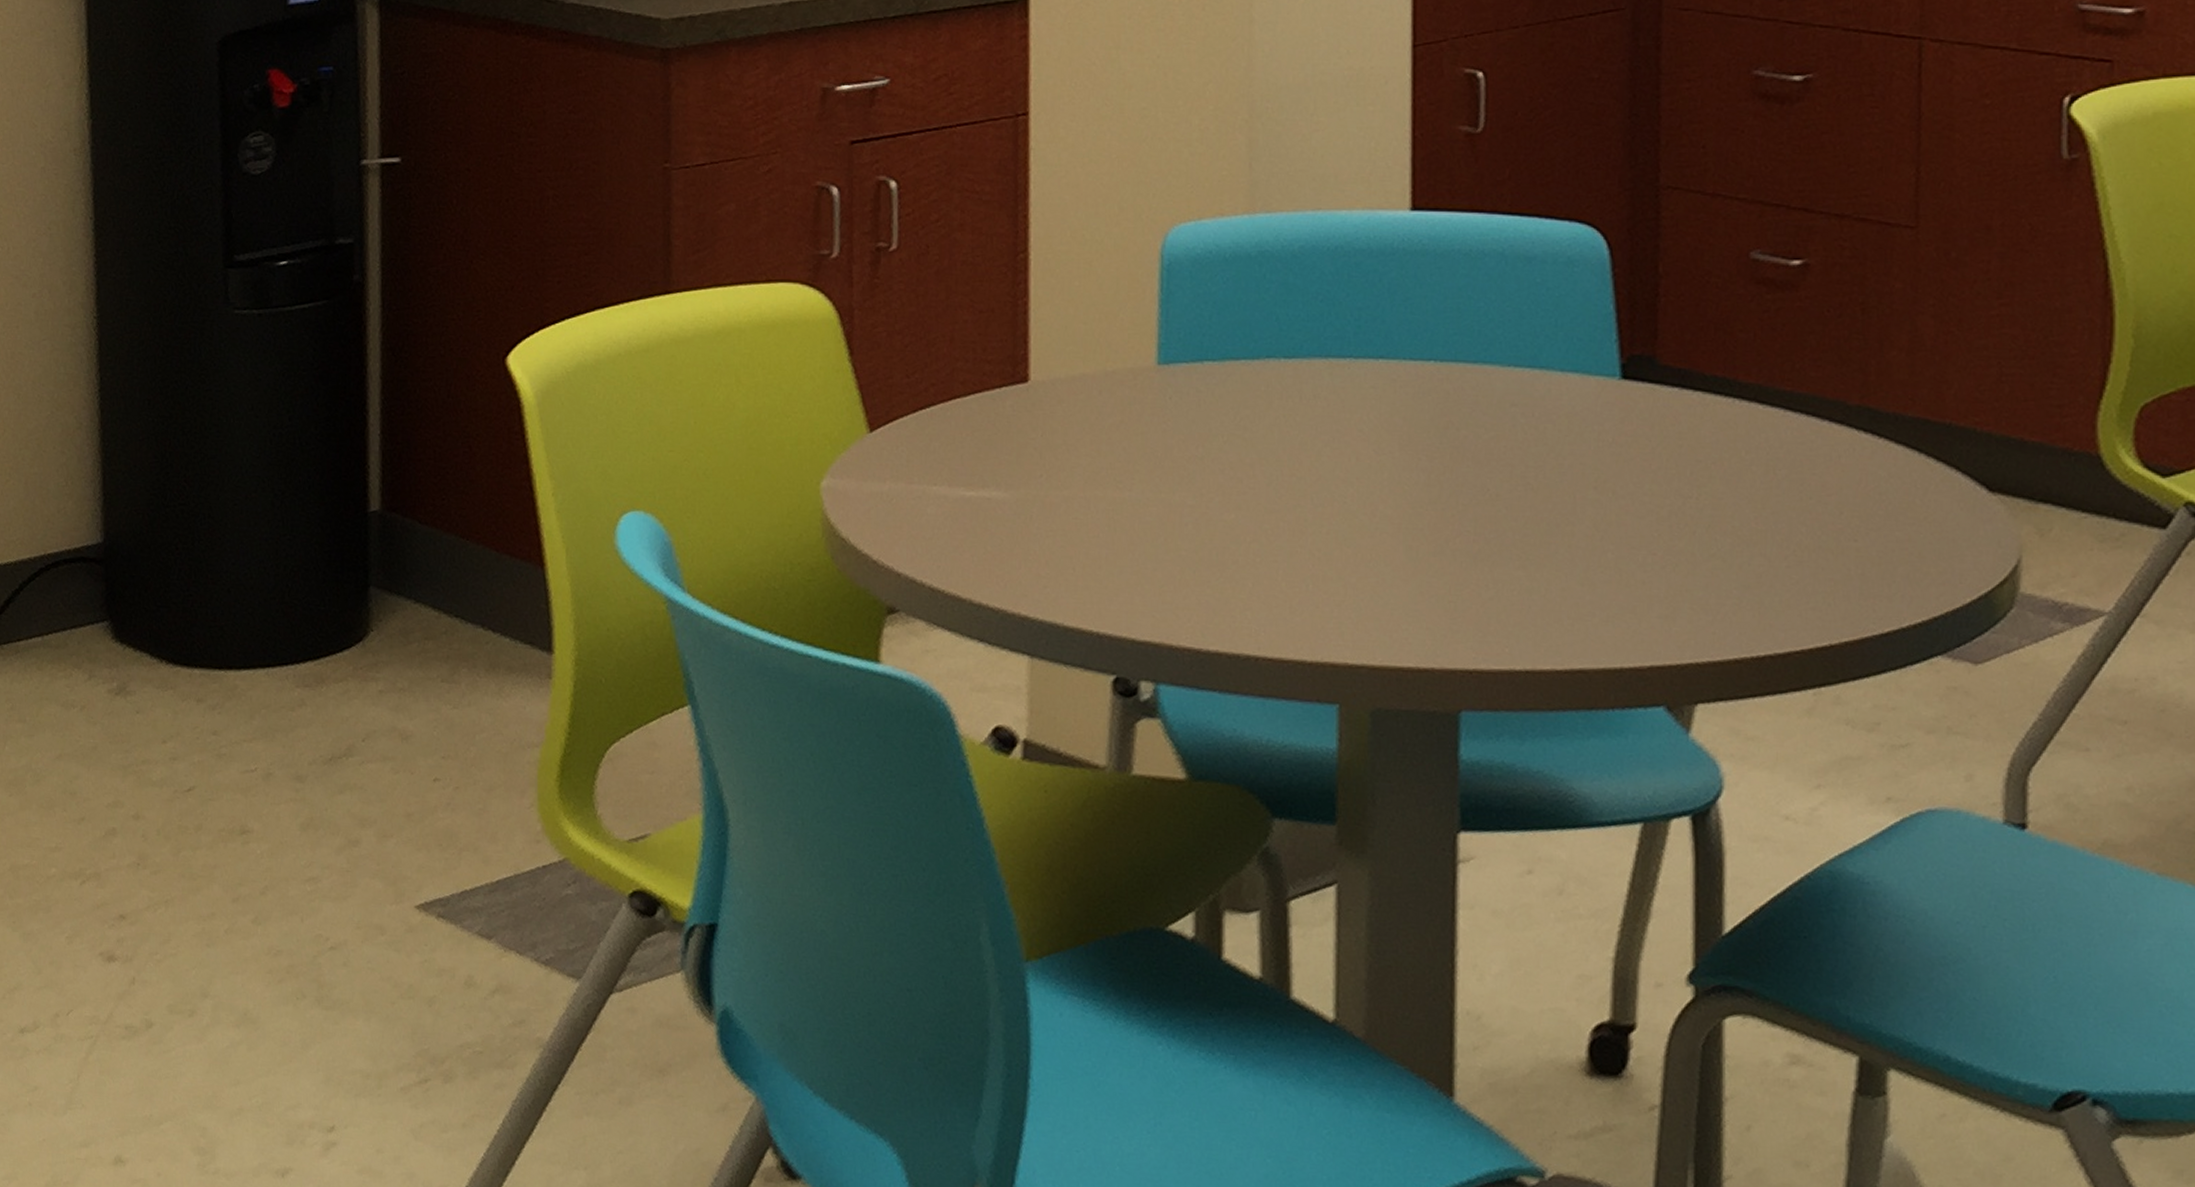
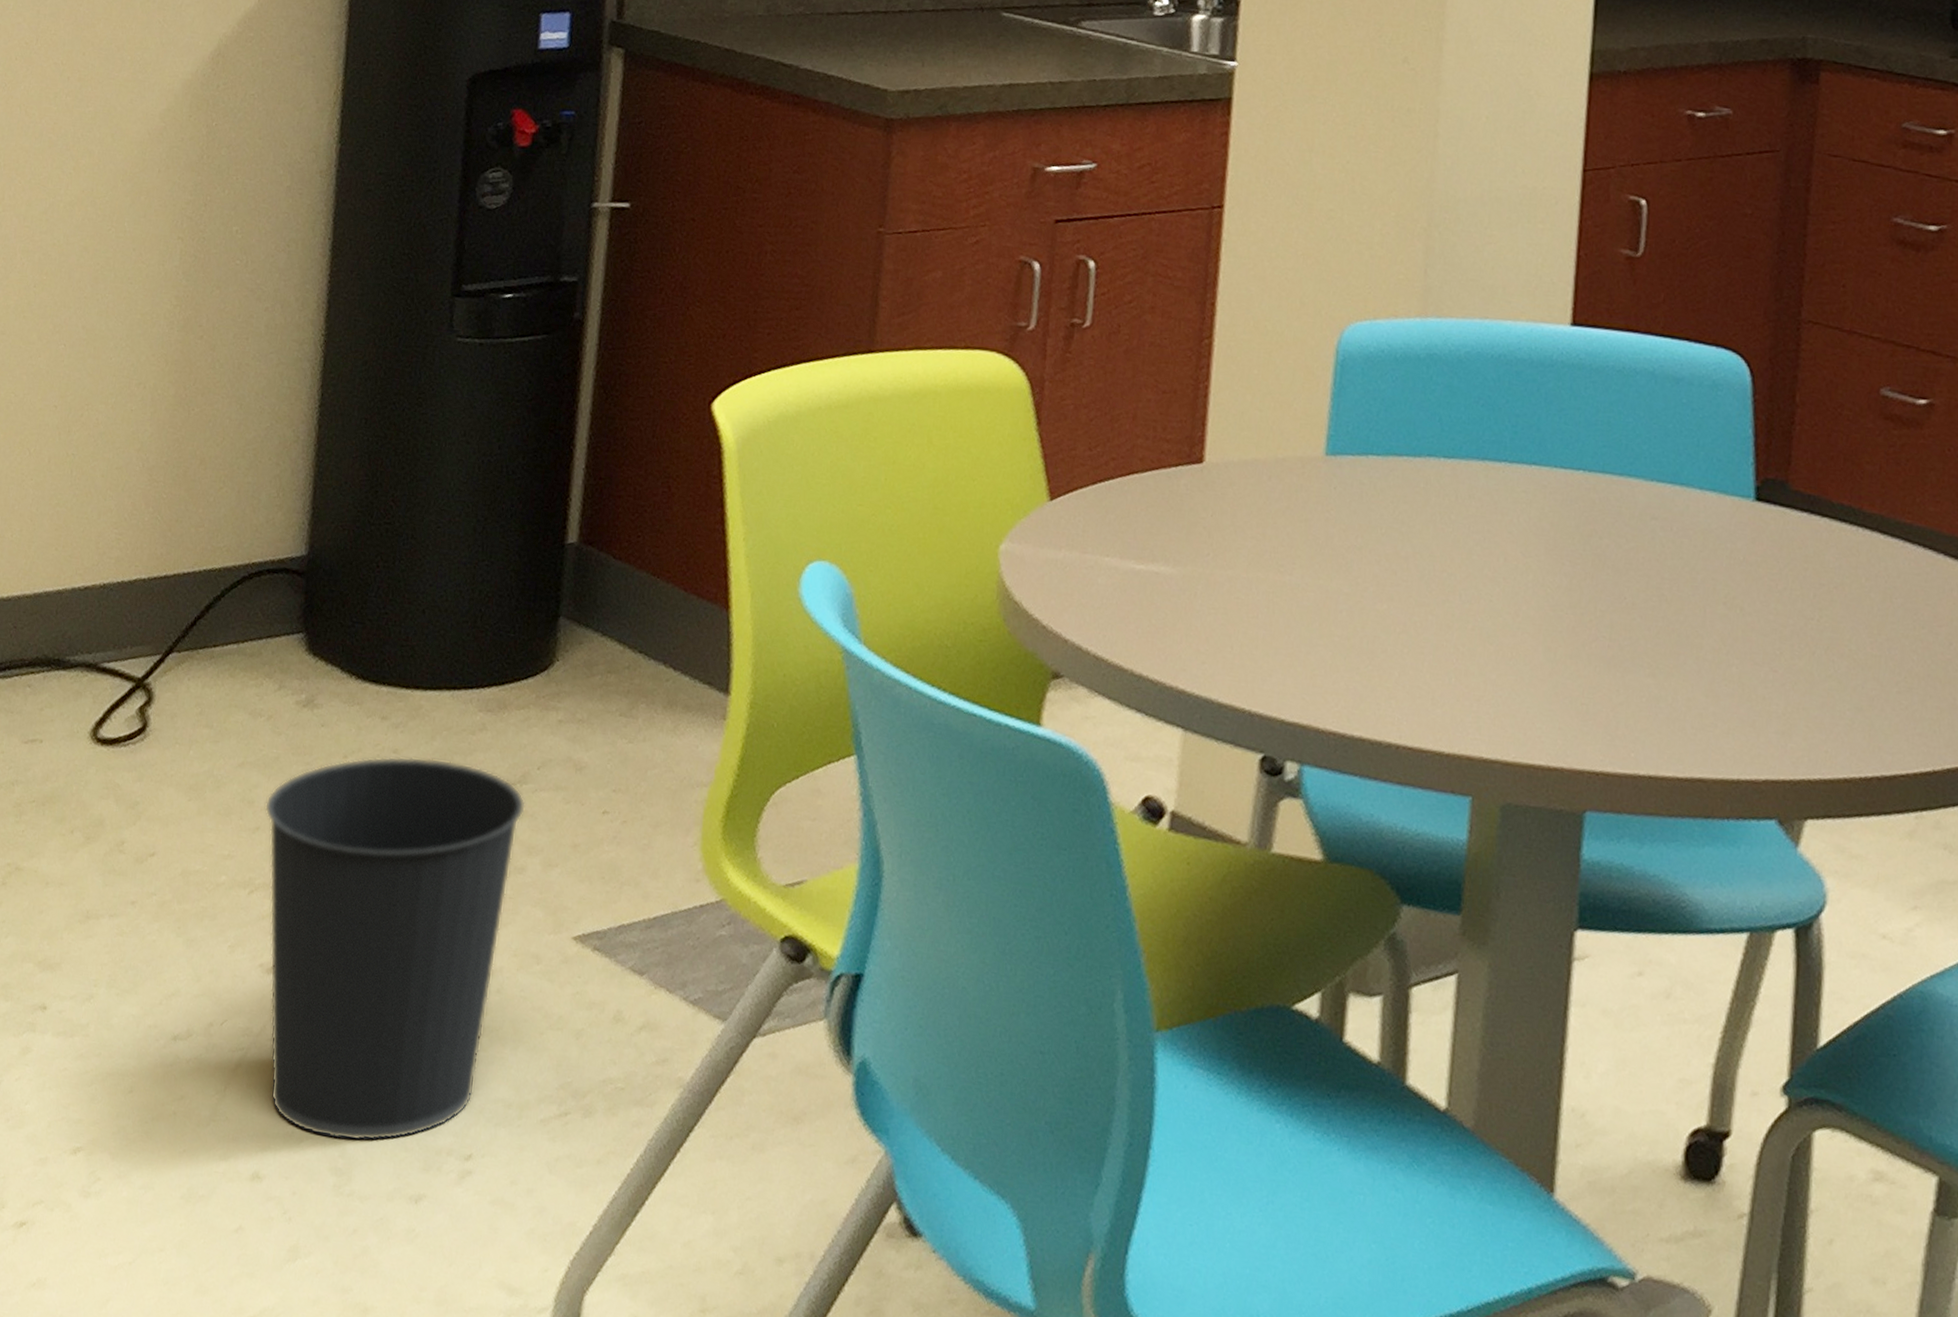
wastebasket: none [87,737,353,1120] -> present [264,756,525,1142]

